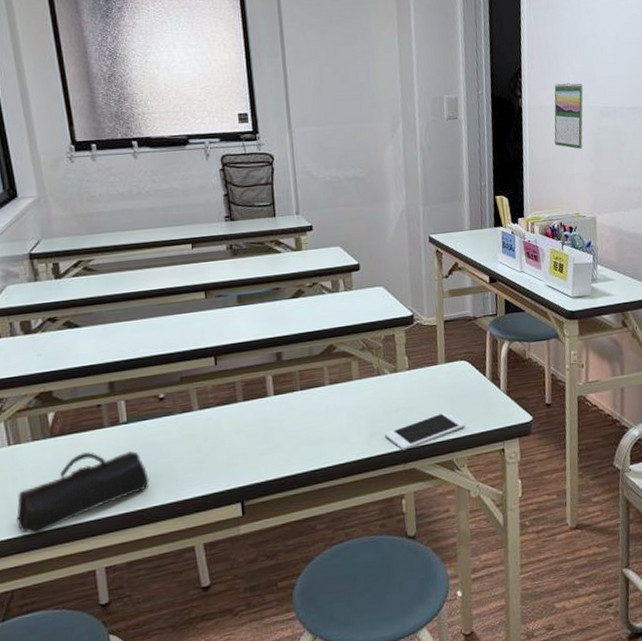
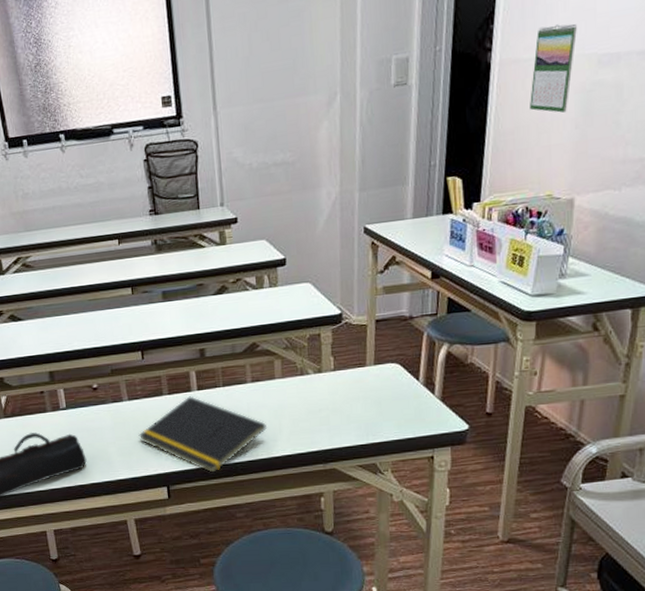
notepad: none [209,401,346,483] -> present [138,396,267,473]
cell phone: present [384,411,466,451] -> none [305,415,393,451]

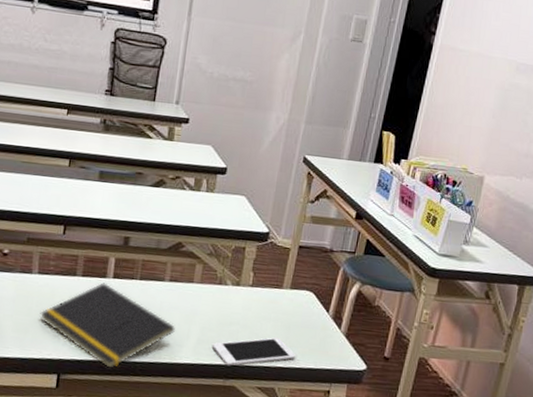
cell phone: none [305,415,393,451] -> present [211,337,296,366]
calendar: present [530,24,577,113] -> none [459,27,504,102]

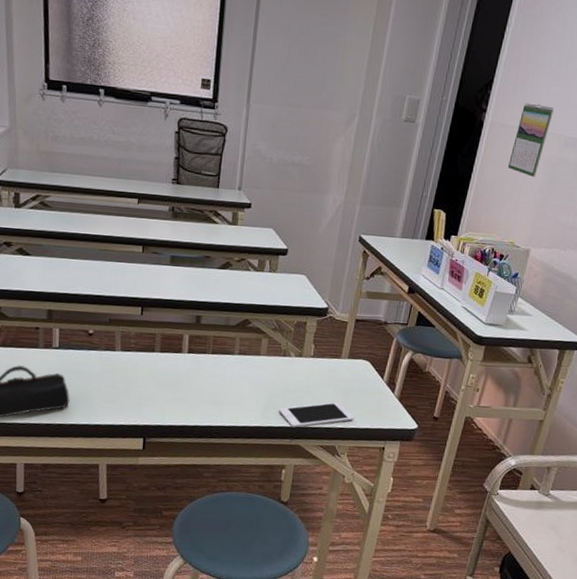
notepad: present [40,282,175,369] -> none [125,357,245,432]
calendar: none [459,27,504,102] -> present [508,103,554,177]

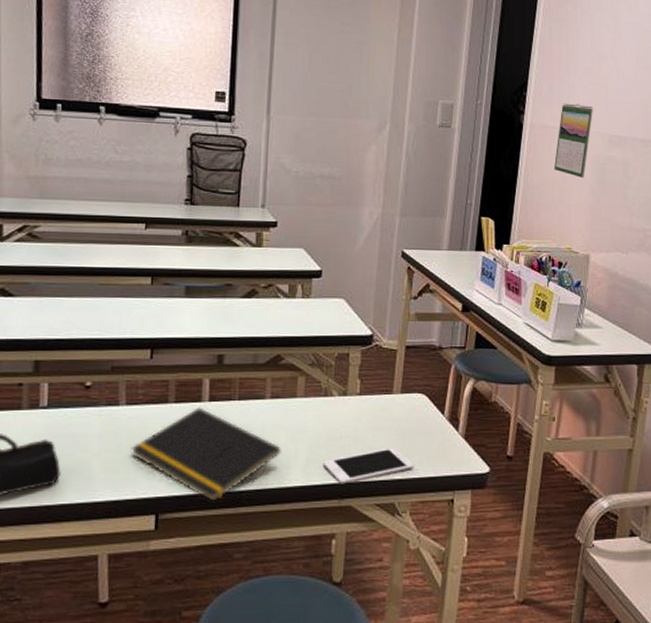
notepad: none [125,357,245,432] -> present [131,407,281,501]

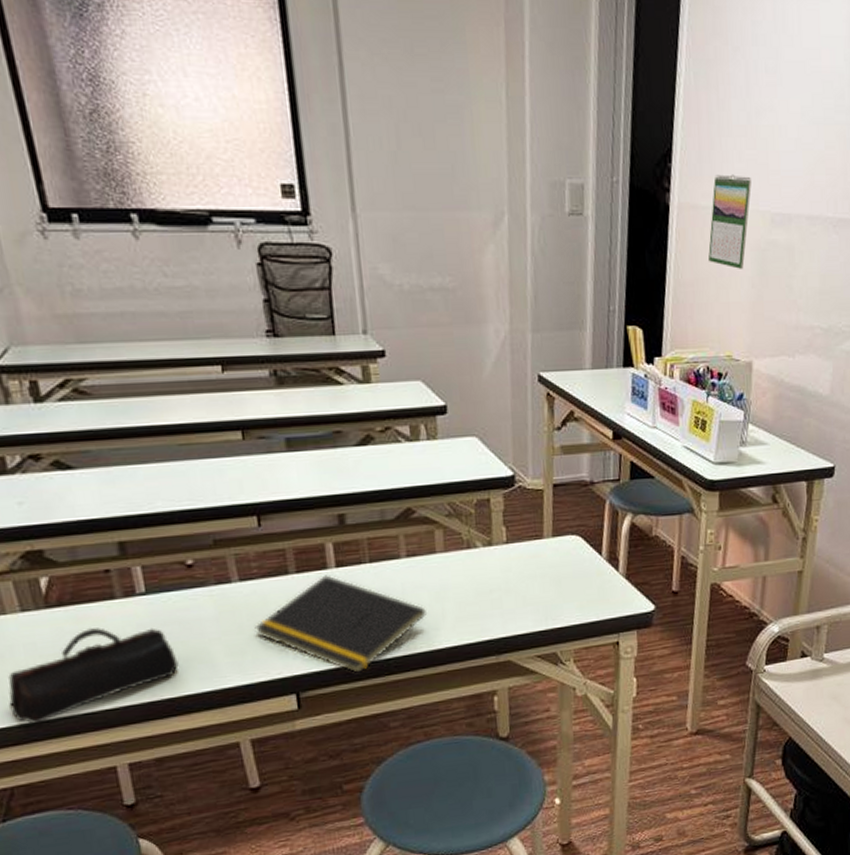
cell phone: present [322,448,414,484] -> none [473,596,574,640]

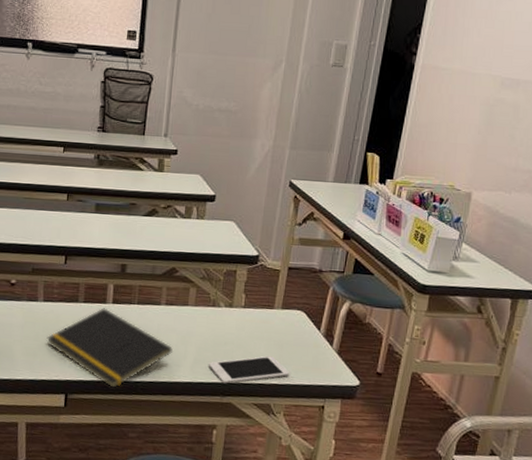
cell phone: none [473,596,574,640] -> present [208,356,290,384]
calendar: present [708,174,751,269] -> none [443,45,487,118]

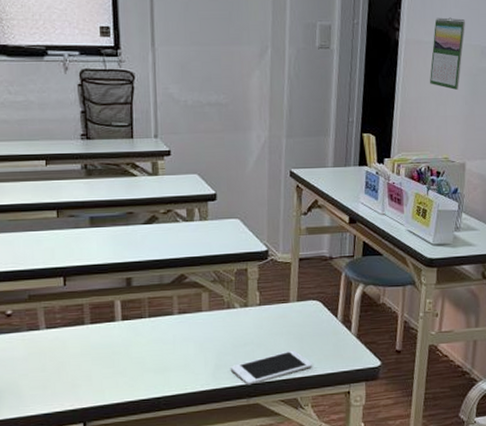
notepad: present [46,308,173,388] -> none [55,326,192,408]
calendar: none [443,45,487,118] -> present [430,17,465,90]

